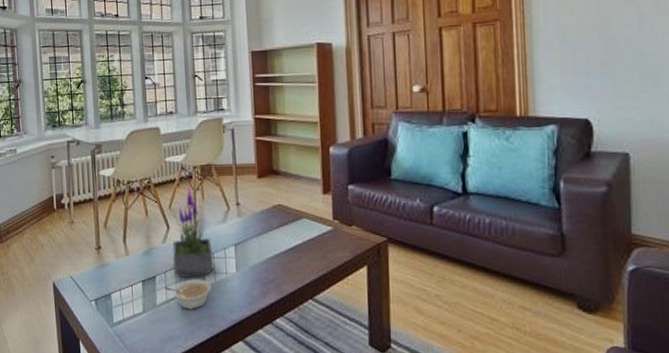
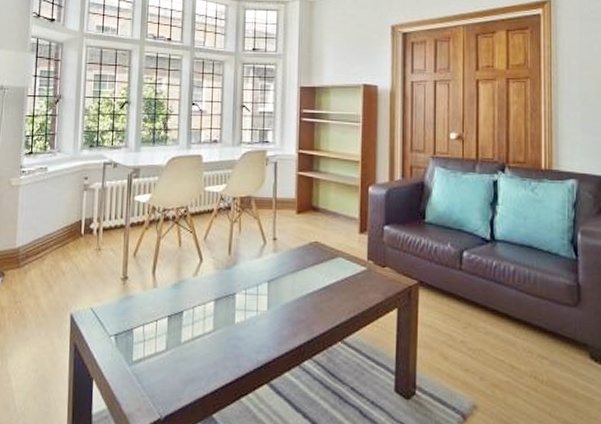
legume: present [164,279,212,310] -> none [191,315,240,349]
potted plant: present [172,185,214,277] -> none [203,217,245,314]

